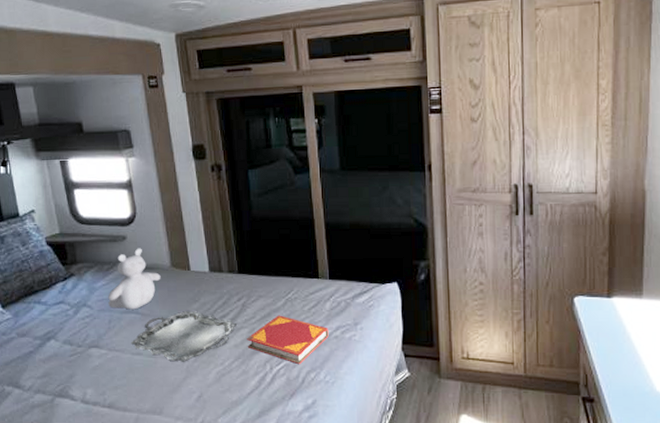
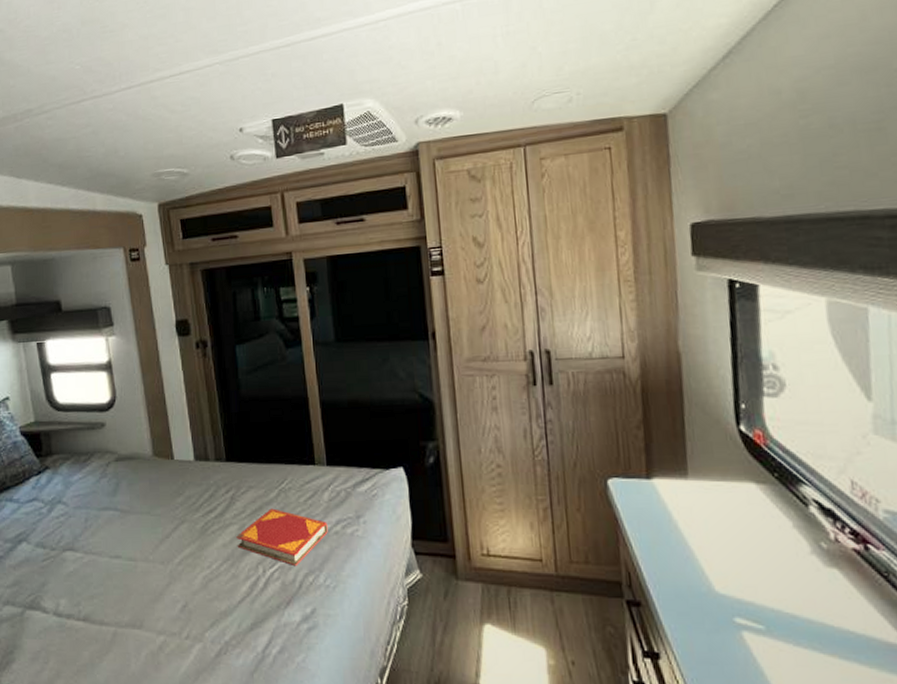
teddy bear: present [108,248,161,310] -> none [85,436,142,506]
serving tray: present [131,310,238,362] -> none [109,505,226,566]

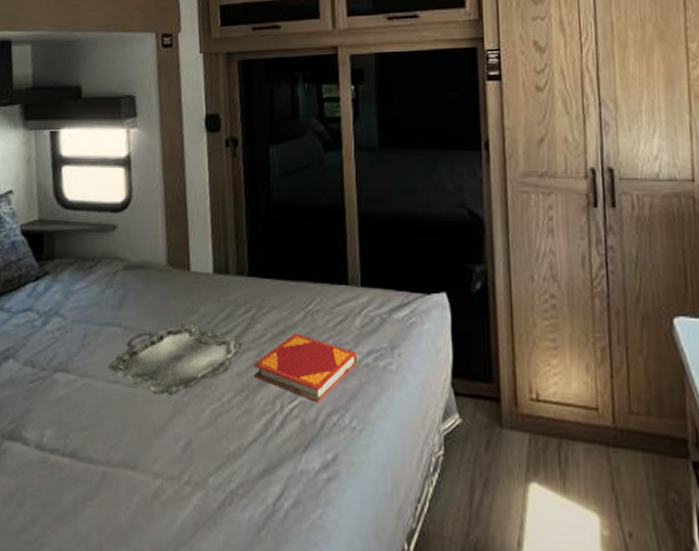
serving tray: none [109,505,226,566] -> present [108,323,243,395]

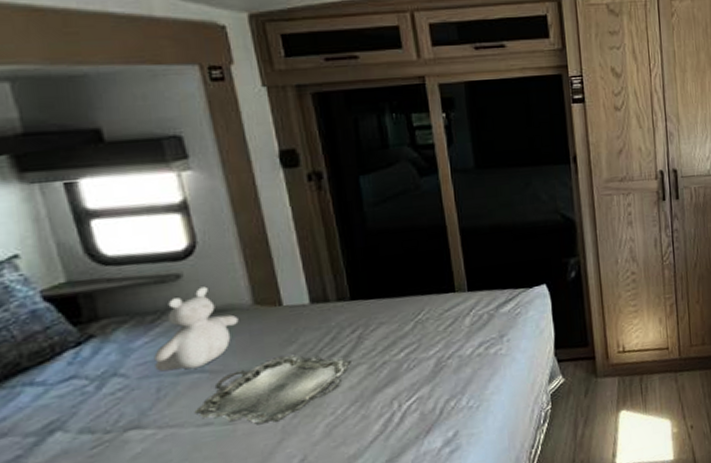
teddy bear: none [85,240,154,321] -> present [154,286,239,372]
hardback book: present [253,333,358,403] -> none [366,341,470,395]

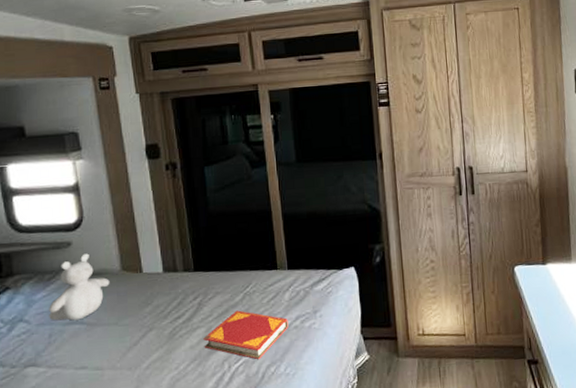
serving tray: present [194,354,353,424] -> none [74,314,194,371]
hardback book: none [366,341,470,395] -> present [203,310,289,360]

